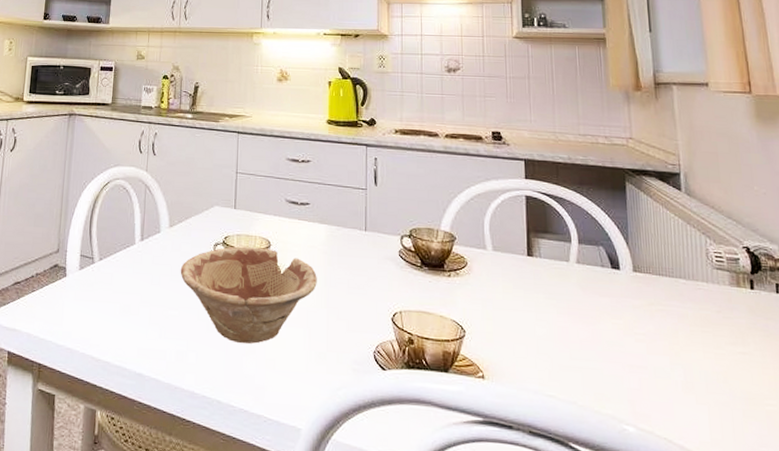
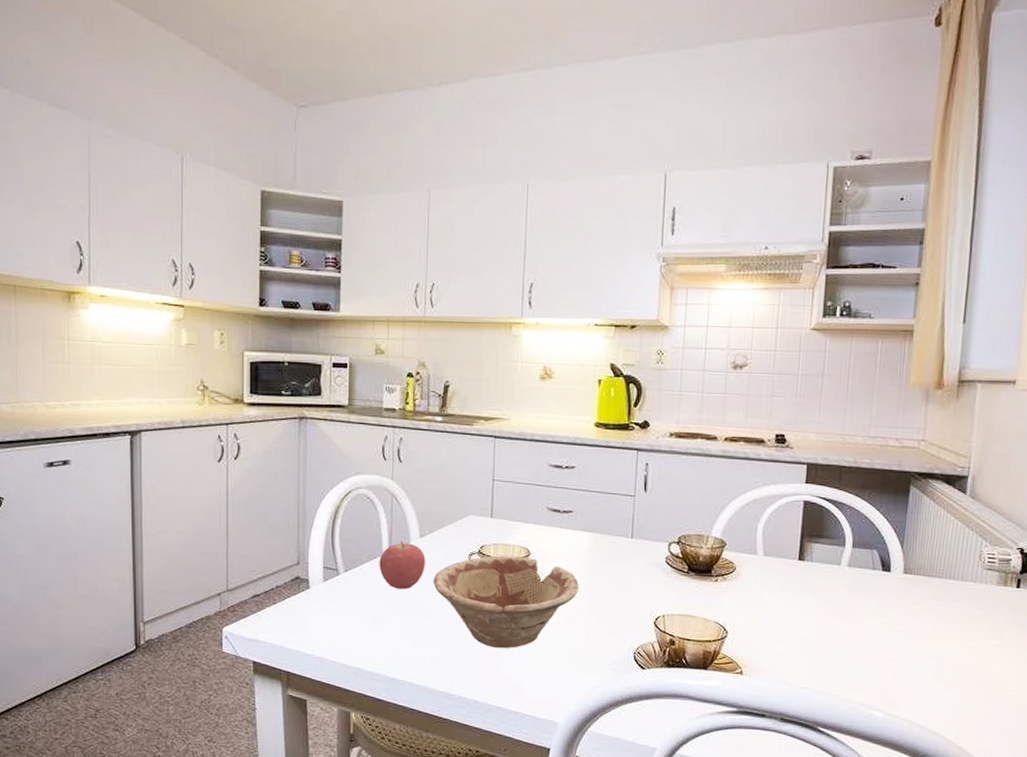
apple: none [131,231,174,279] -> present [379,541,426,590]

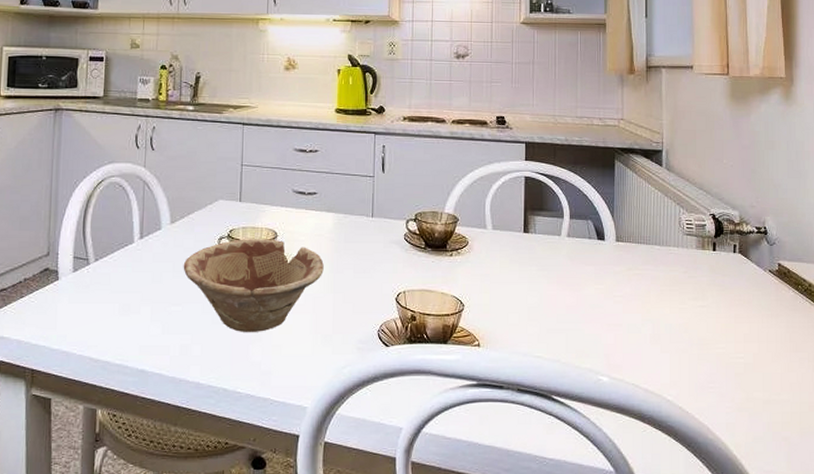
apple: present [379,541,426,590] -> none [129,228,176,277]

